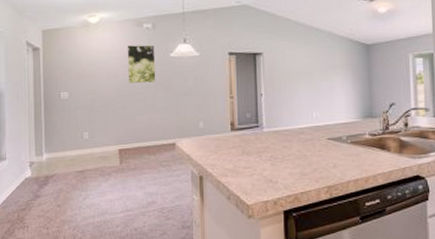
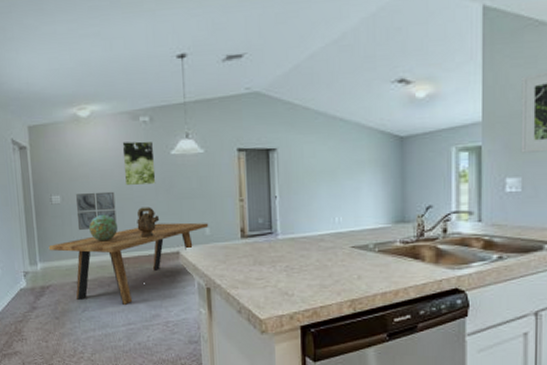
dining table: none [54,117,202,192] -> present [48,222,209,305]
wall art: none [82,88,119,123] -> present [75,191,117,230]
decorative globe: none [94,109,120,134] -> present [89,214,118,242]
decorative urn: none [137,102,158,130] -> present [137,207,160,238]

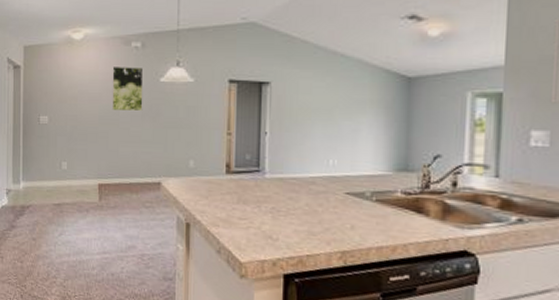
dining table: present [48,222,209,305] -> none [32,151,193,232]
wall art: present [75,191,117,230] -> none [62,115,101,152]
decorative globe: present [89,214,118,242] -> none [73,137,102,166]
decorative urn: present [137,207,160,238] -> none [120,133,144,165]

